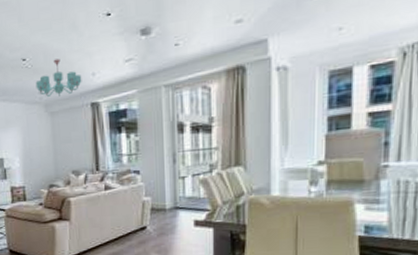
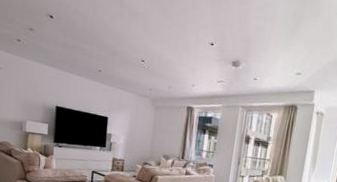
chandelier: present [35,58,82,97] -> none [148,67,184,96]

